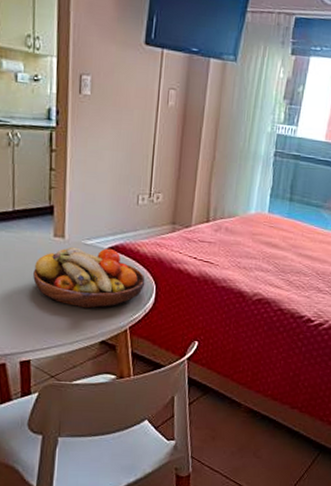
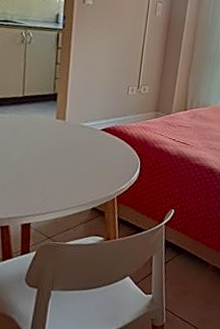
fruit bowl: present [33,246,146,309] -> none [37,128,132,180]

